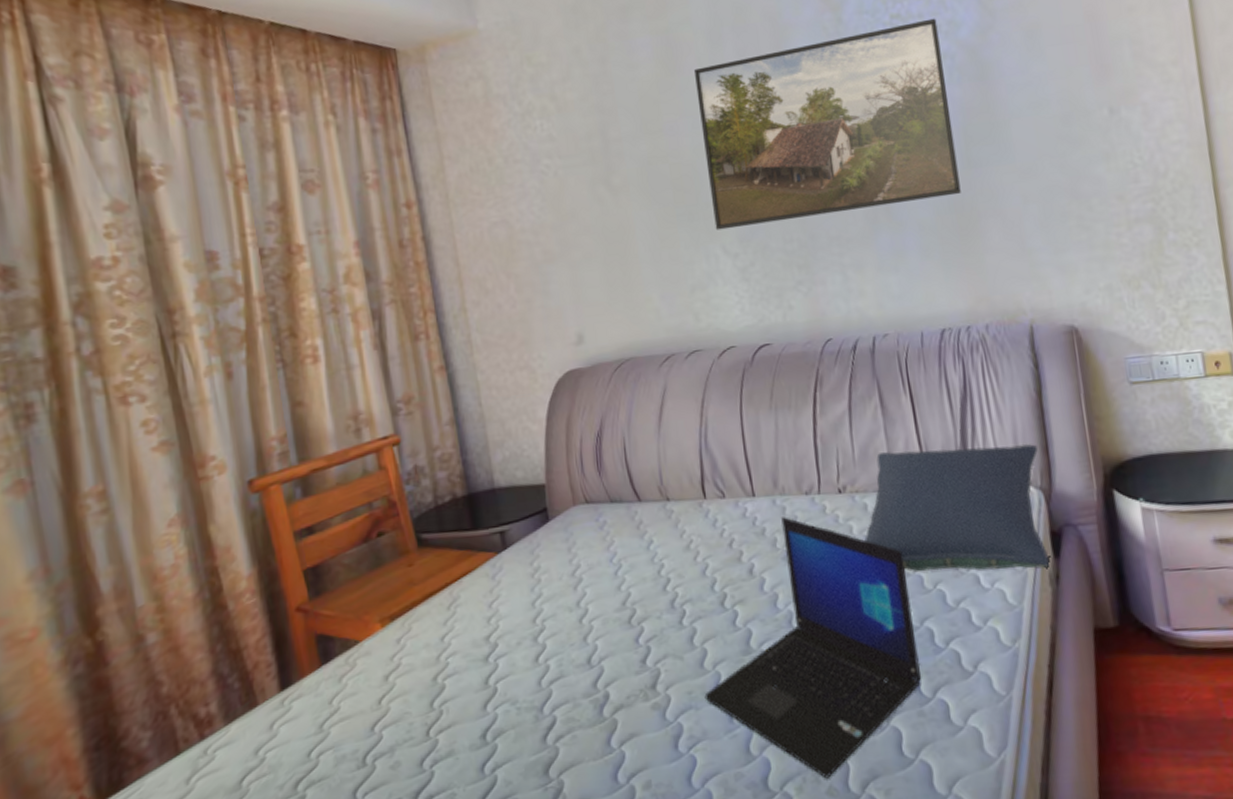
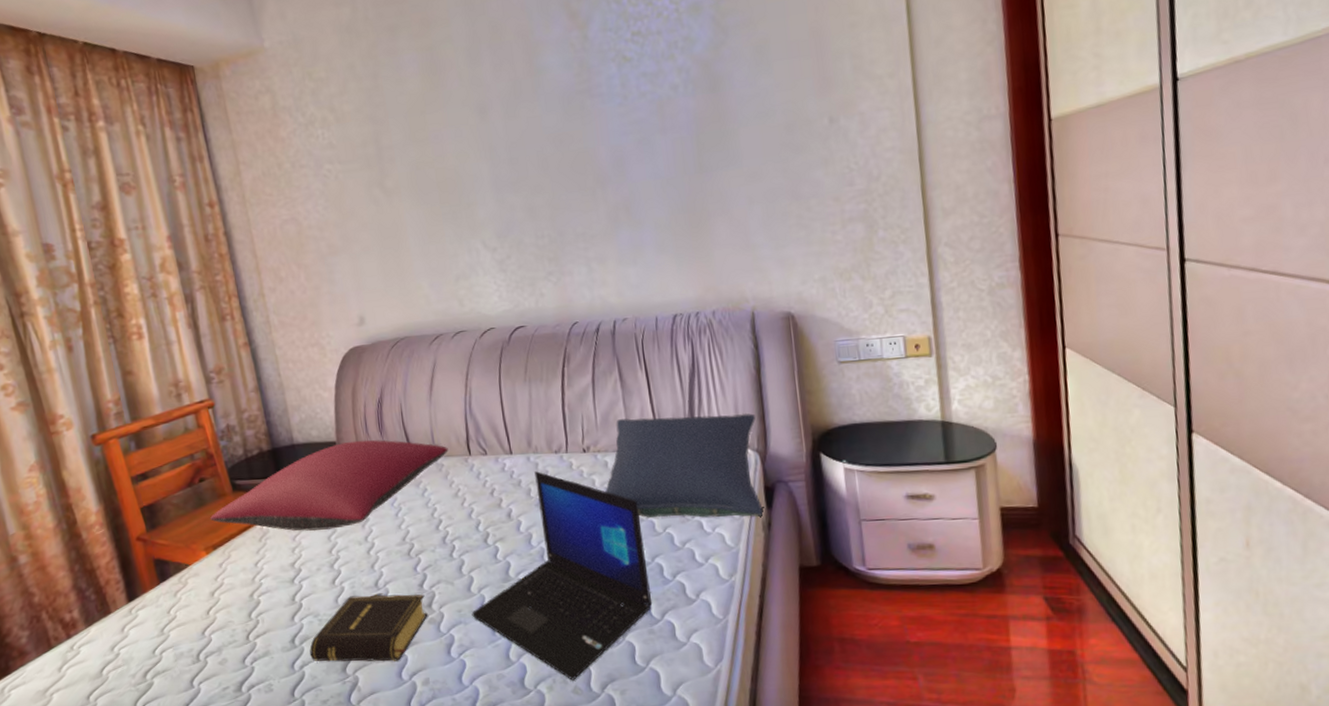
pillow: none [388,481,679,596] -> present [210,439,448,532]
book: none [504,673,651,763] -> present [309,594,428,662]
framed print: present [693,18,961,230] -> none [455,35,693,228]

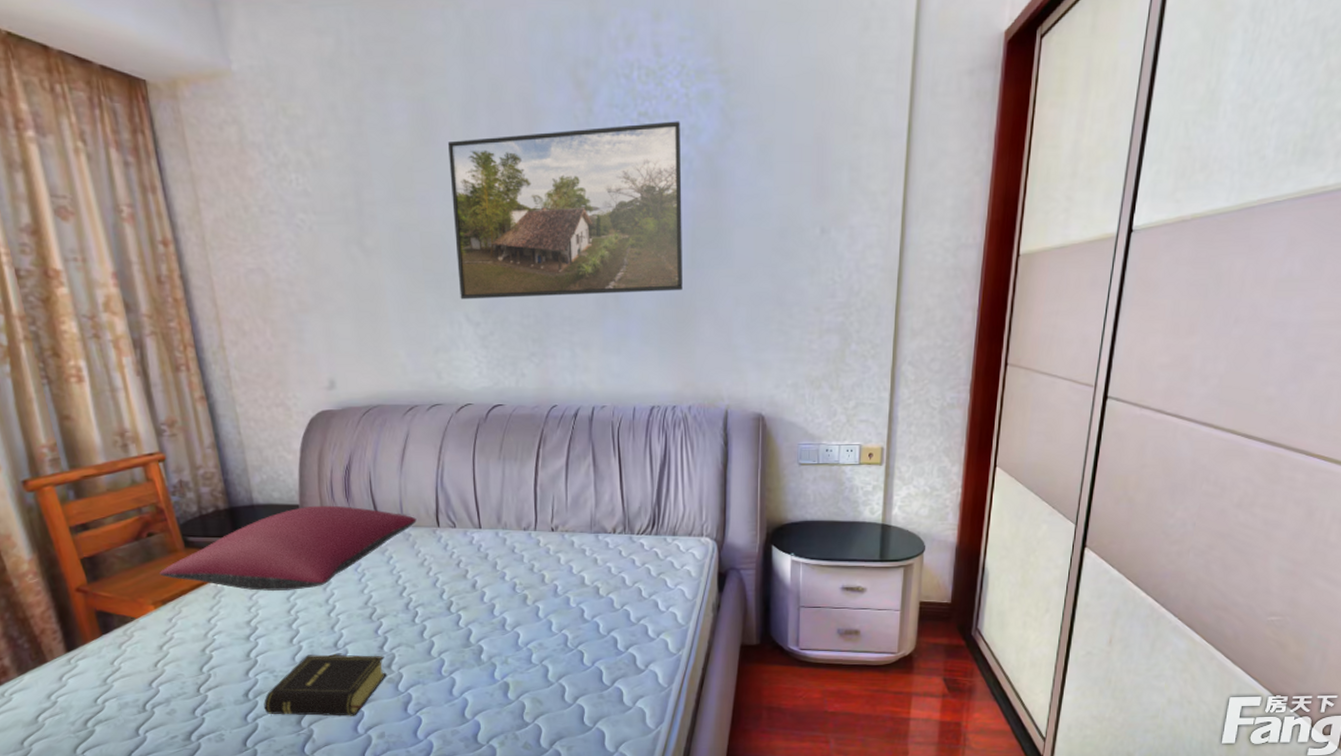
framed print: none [455,35,693,228] -> present [447,121,683,300]
laptop: present [471,471,653,681] -> none [430,546,605,737]
pillow: present [605,413,763,518] -> none [569,502,717,599]

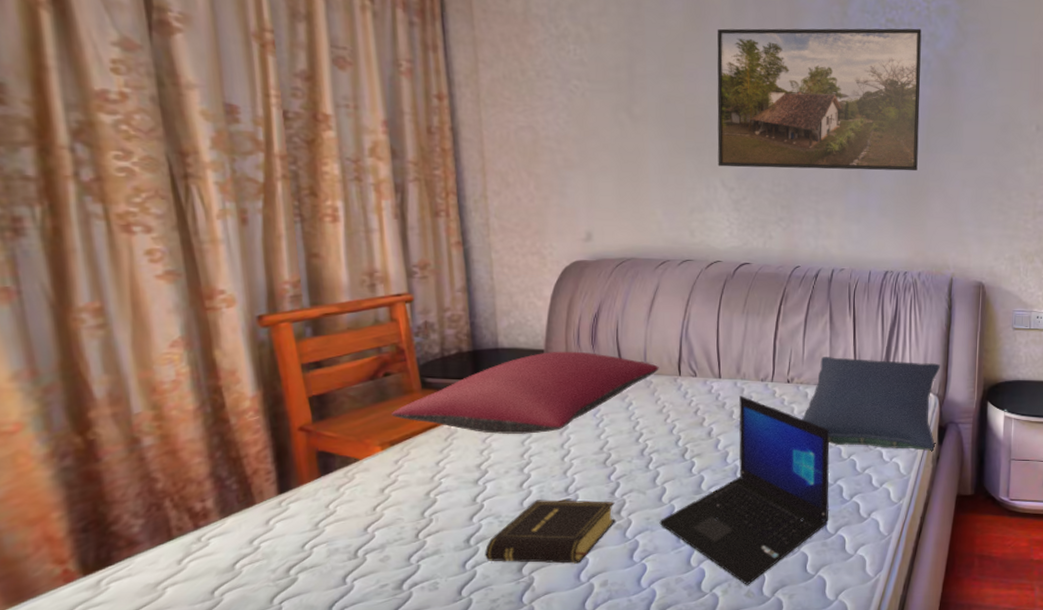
laptop: none [430,546,605,737] -> present [659,396,830,585]
pillow: none [569,502,717,599] -> present [802,357,940,451]

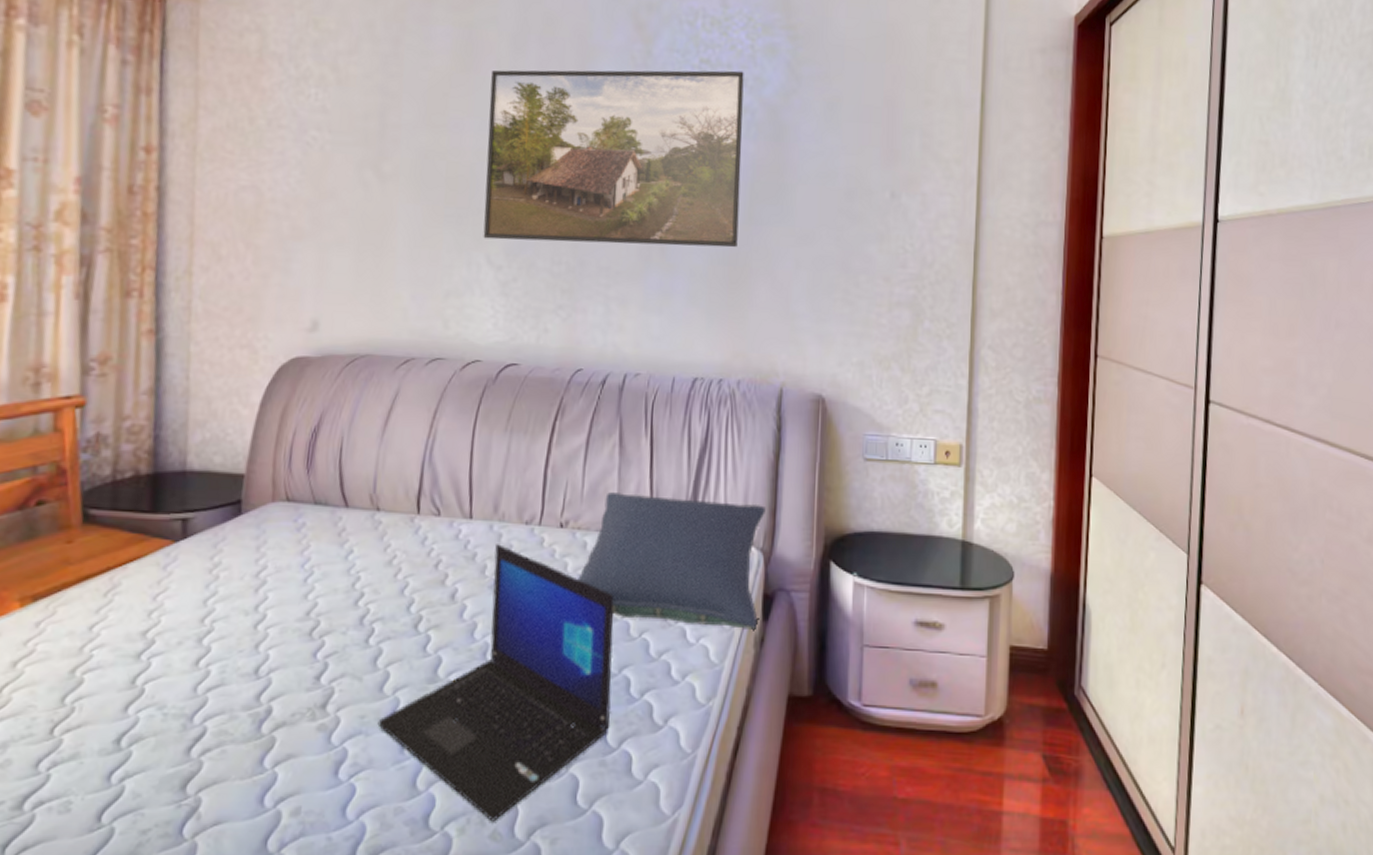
pillow: present [390,351,659,435] -> none [38,476,392,591]
book: present [485,500,615,564] -> none [138,684,320,780]

